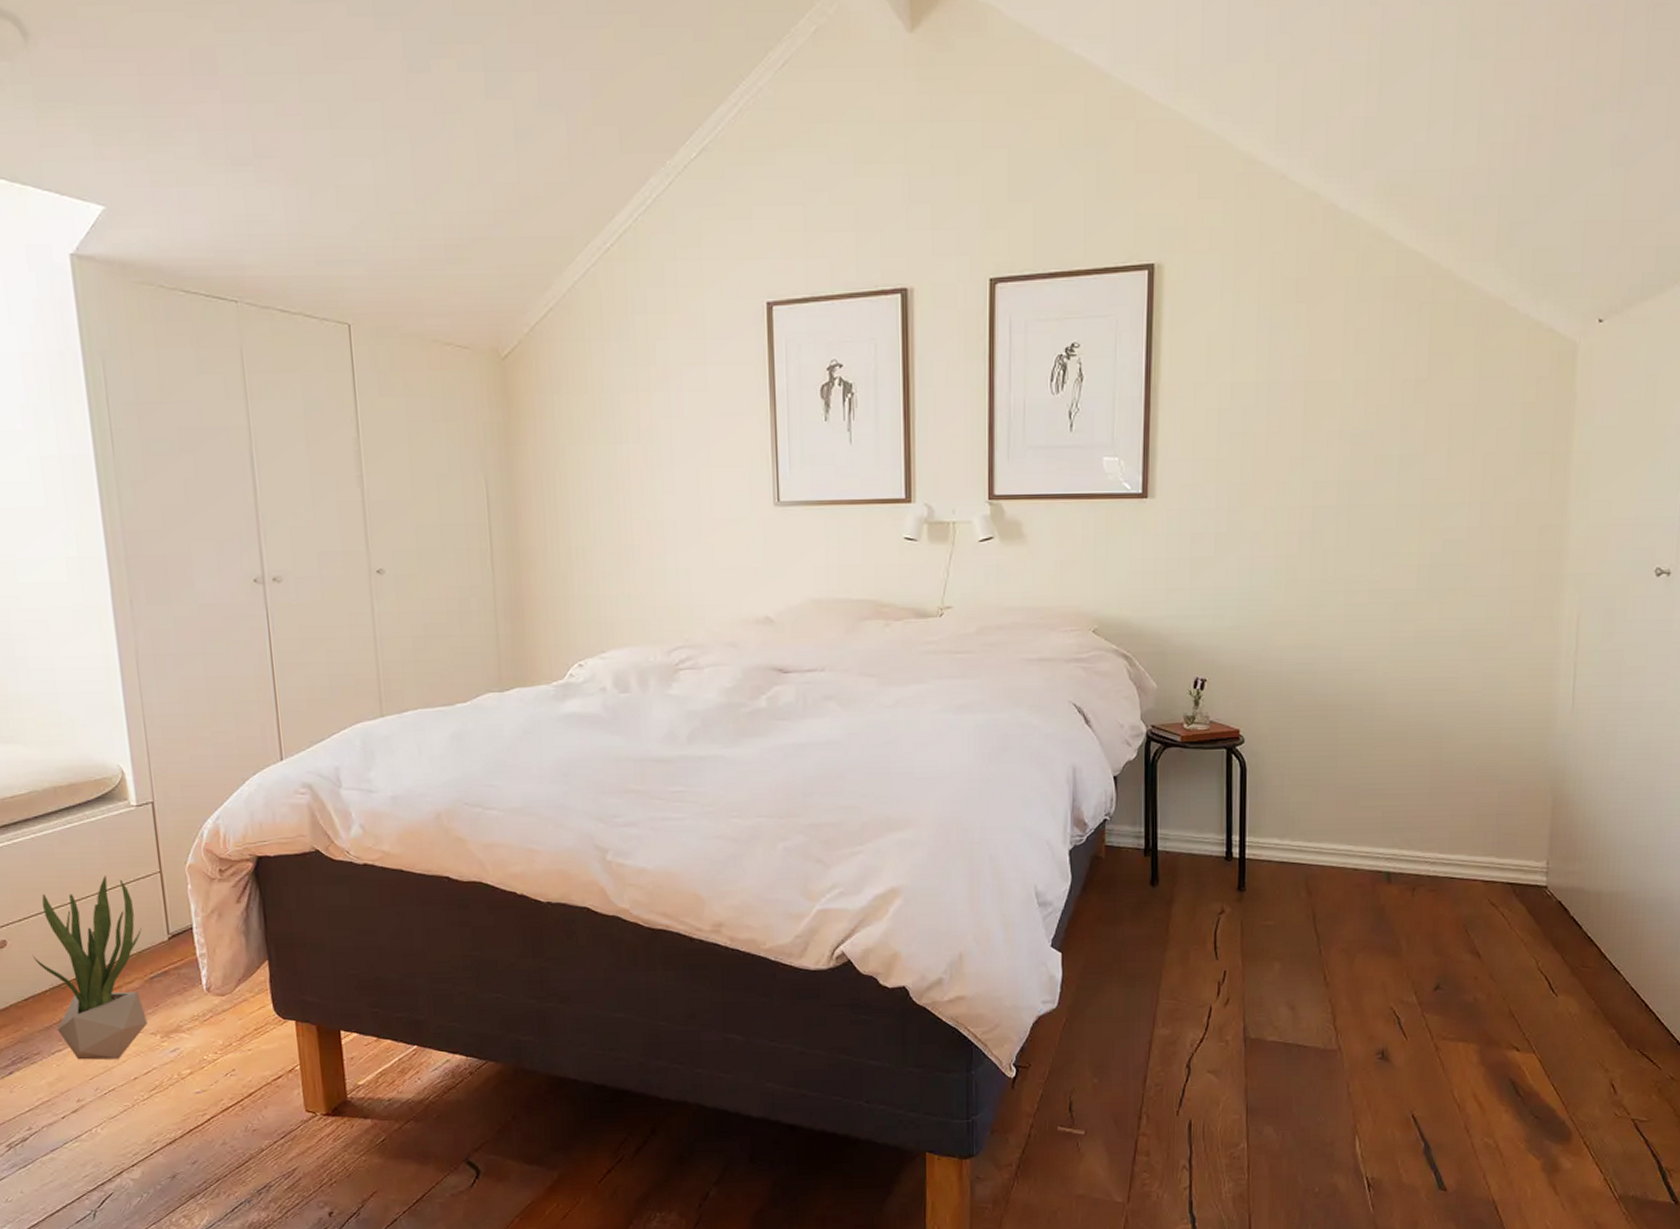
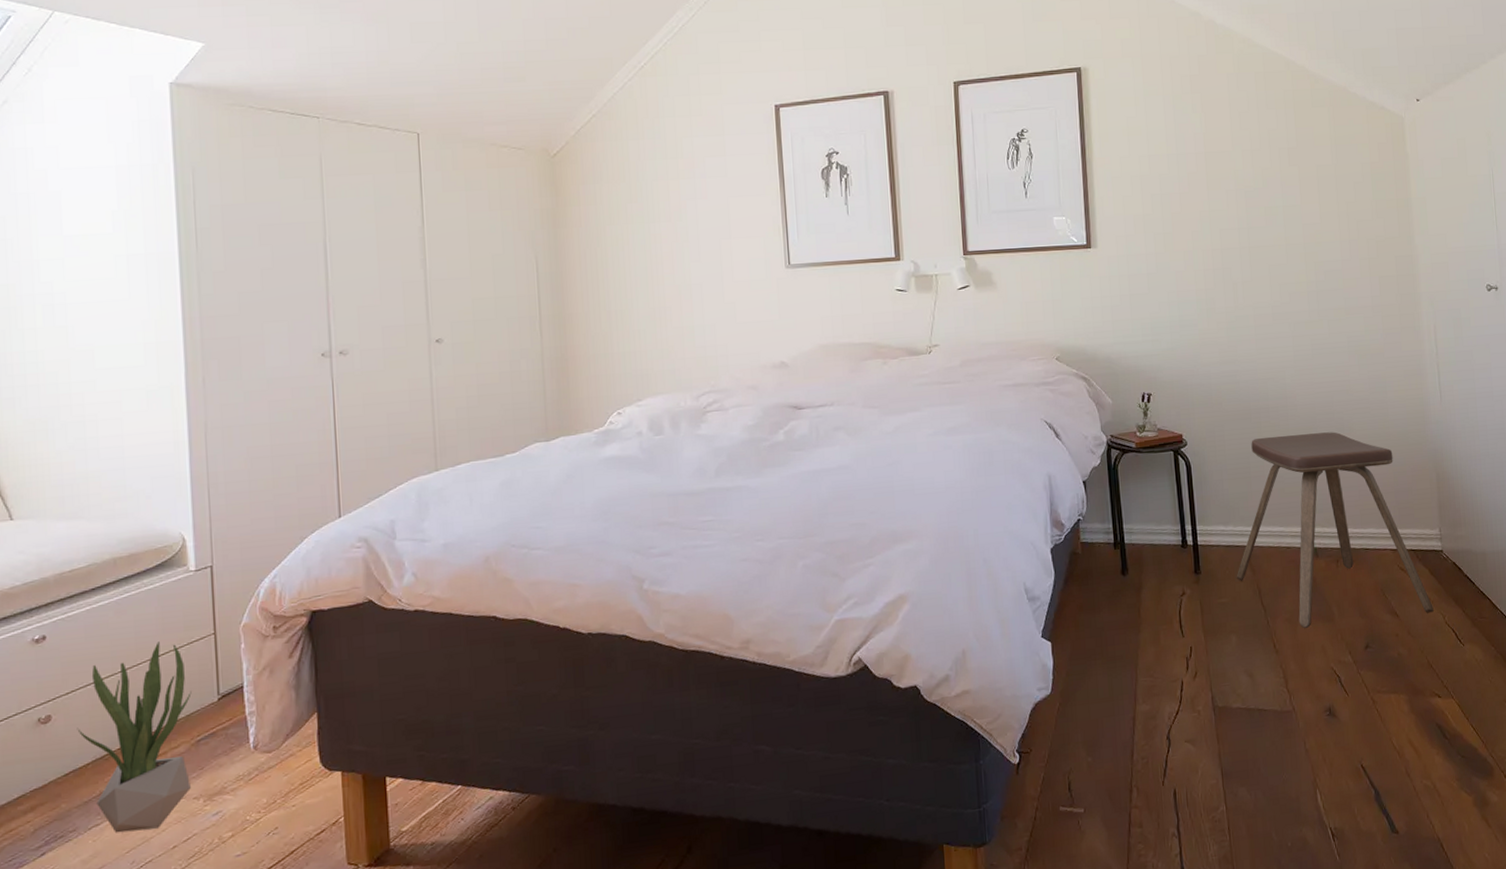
music stool: none [1287,738,1526,961] -> present [1236,432,1434,628]

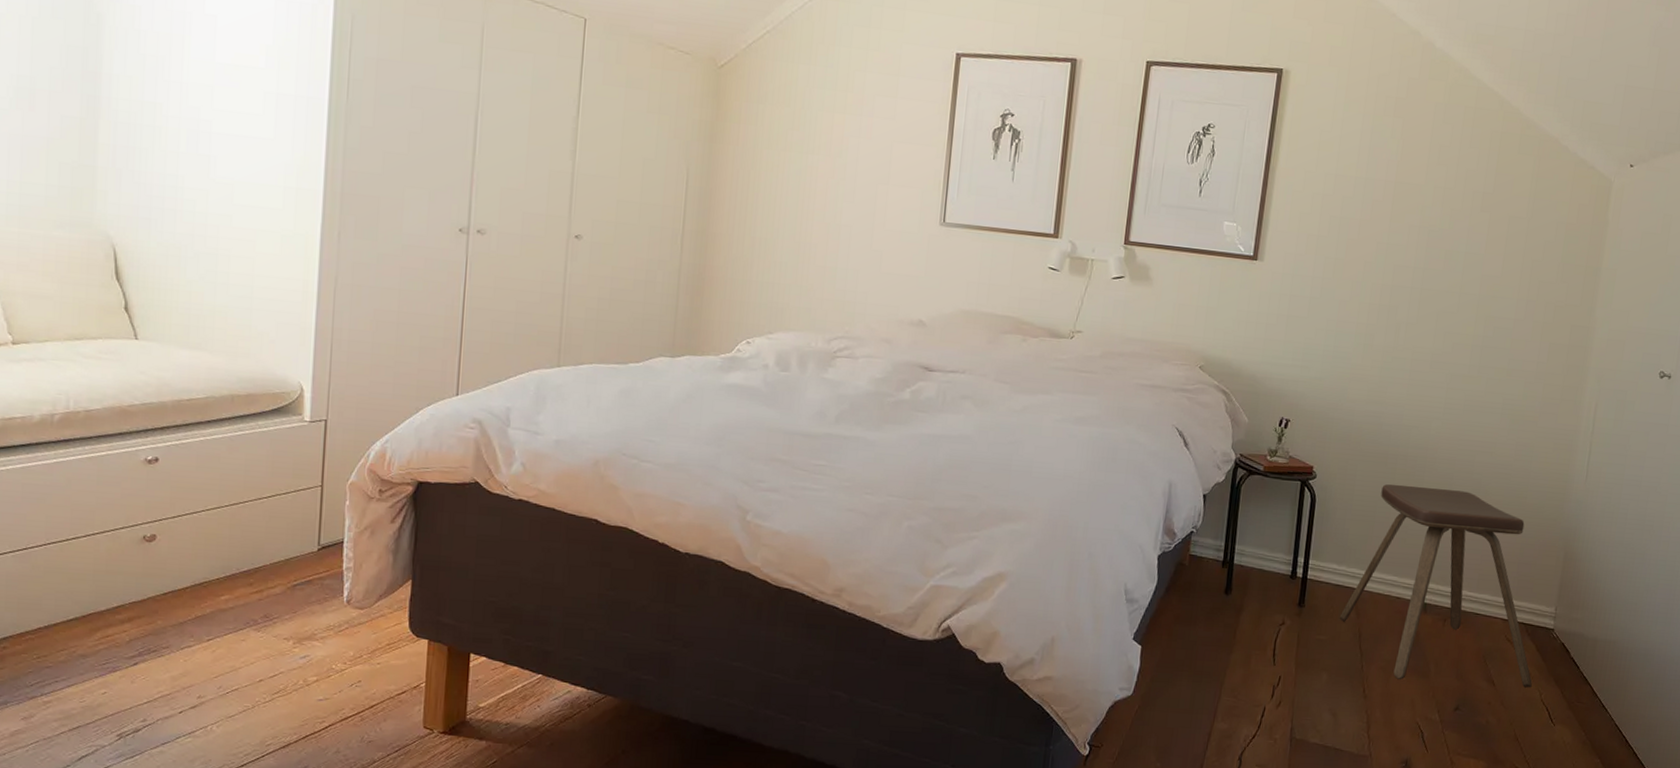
potted plant: present [77,641,192,833] -> none [179,484,293,660]

